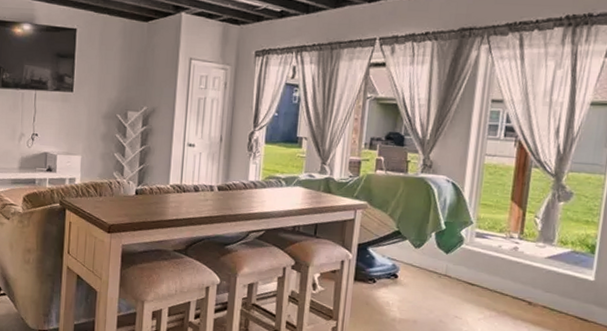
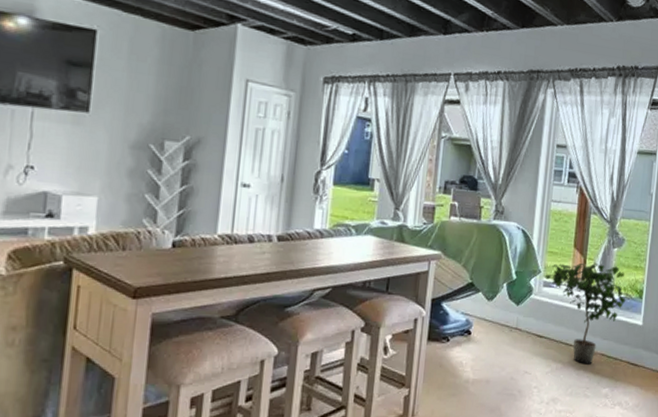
potted plant: none [477,215,583,315] -> present [545,263,633,365]

